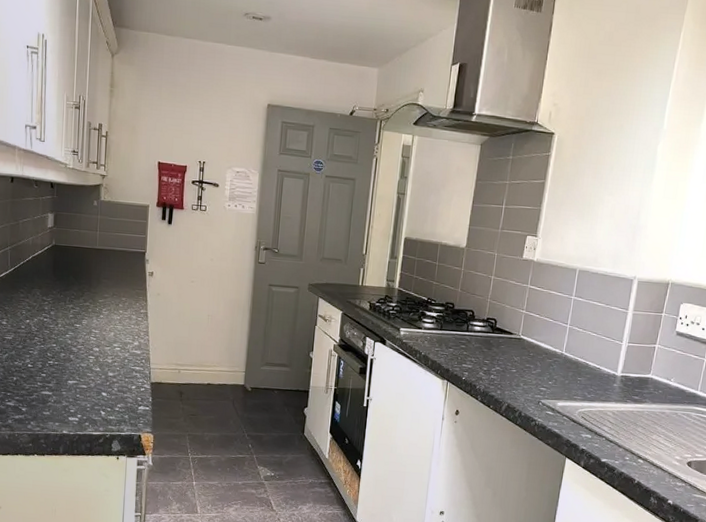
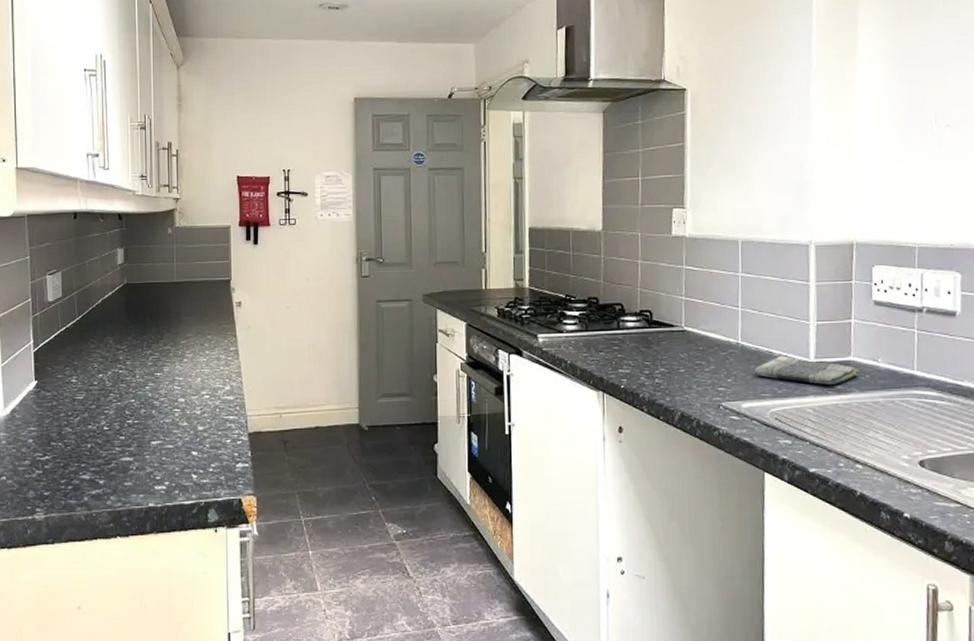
dish towel: none [571,367,655,395] -> present [754,355,859,385]

